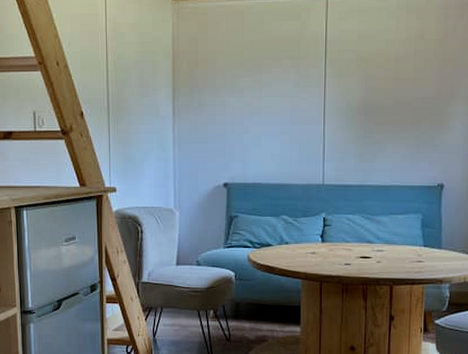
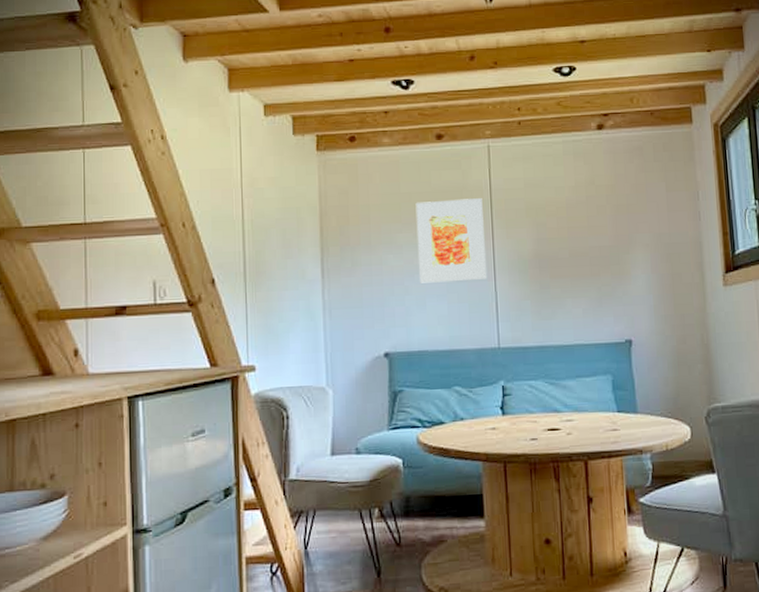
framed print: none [257,48,318,124] -> present [415,198,486,283]

